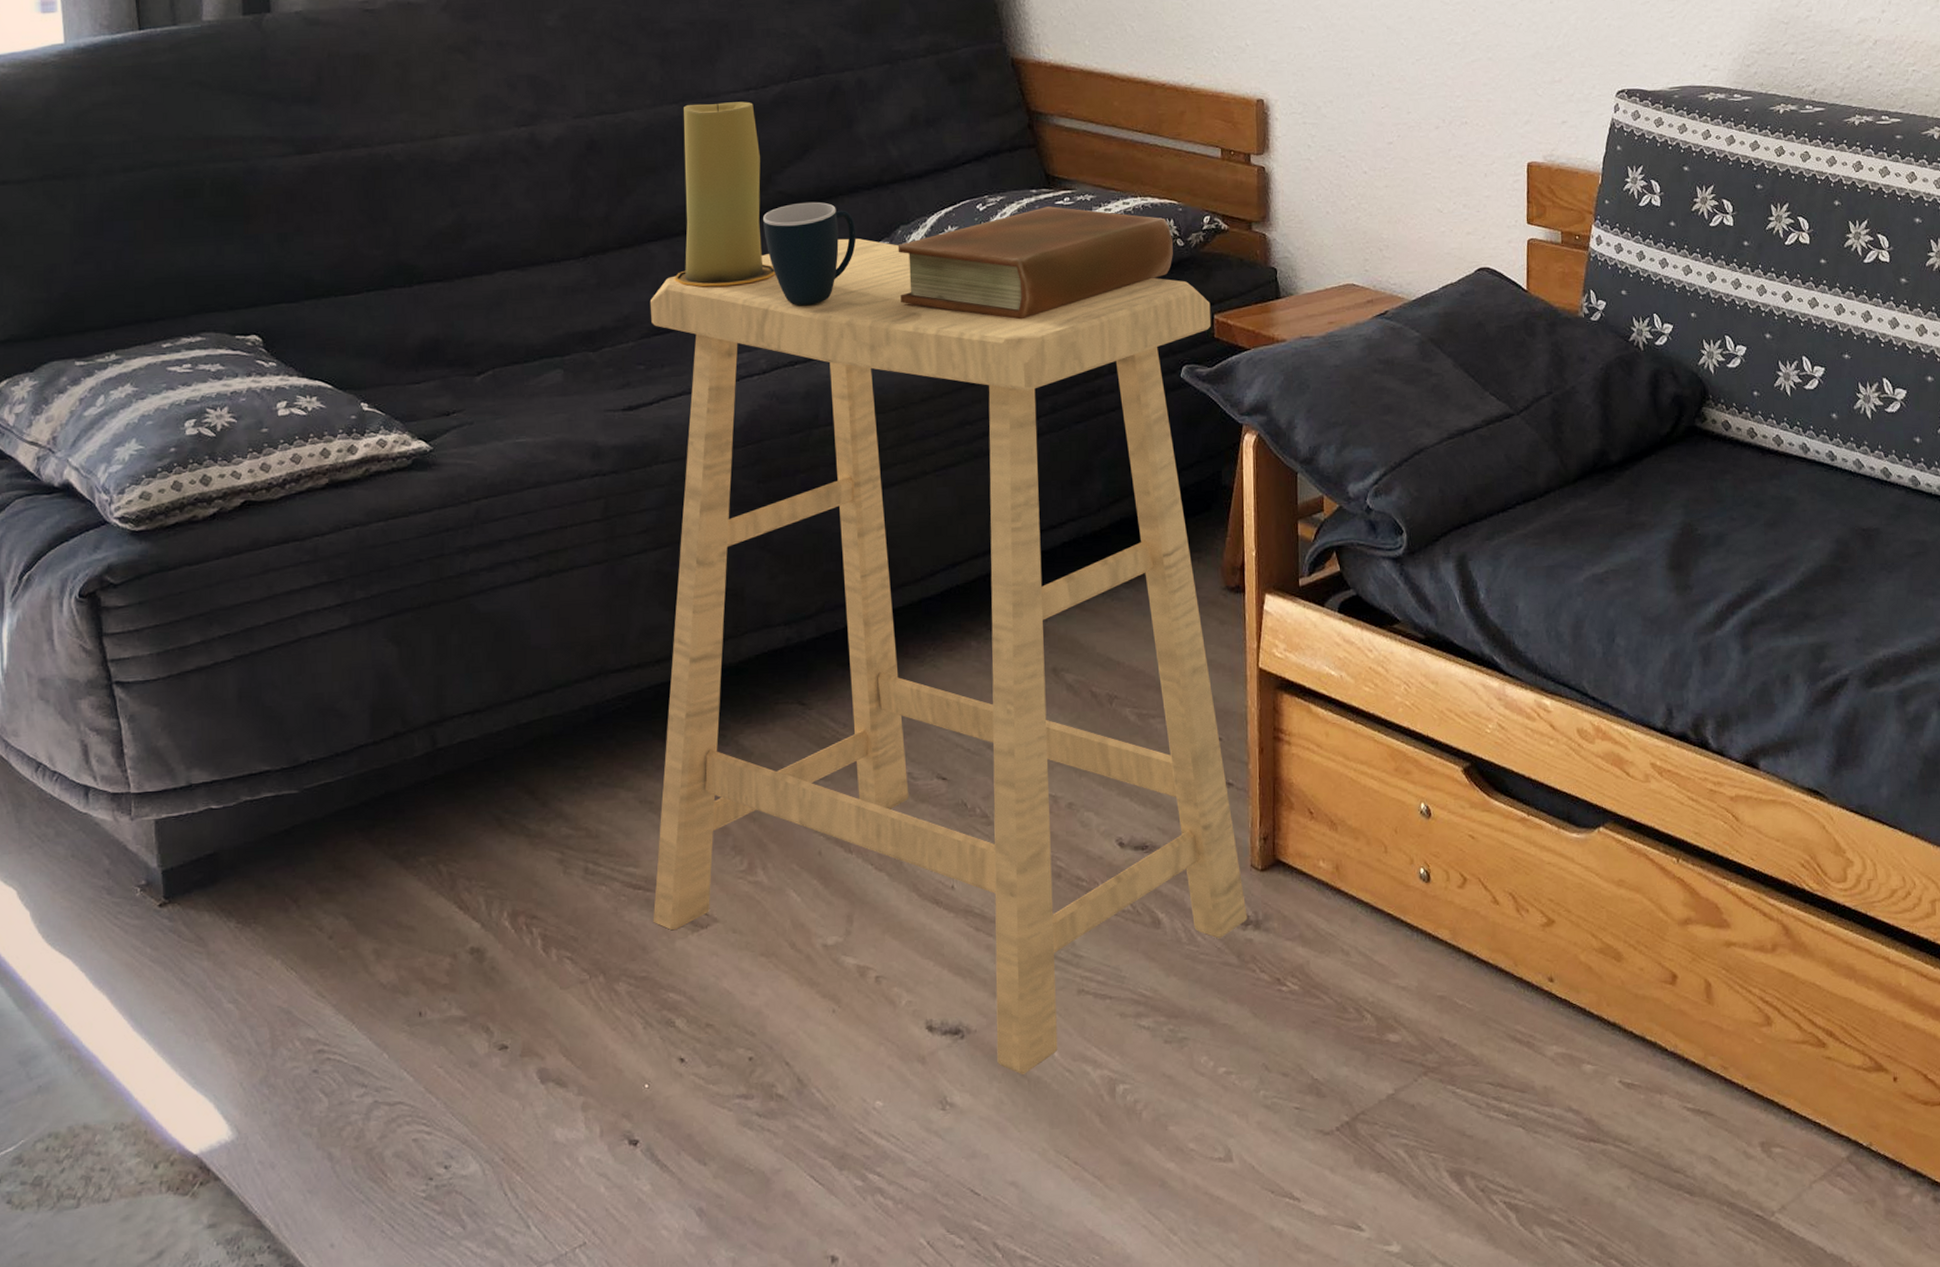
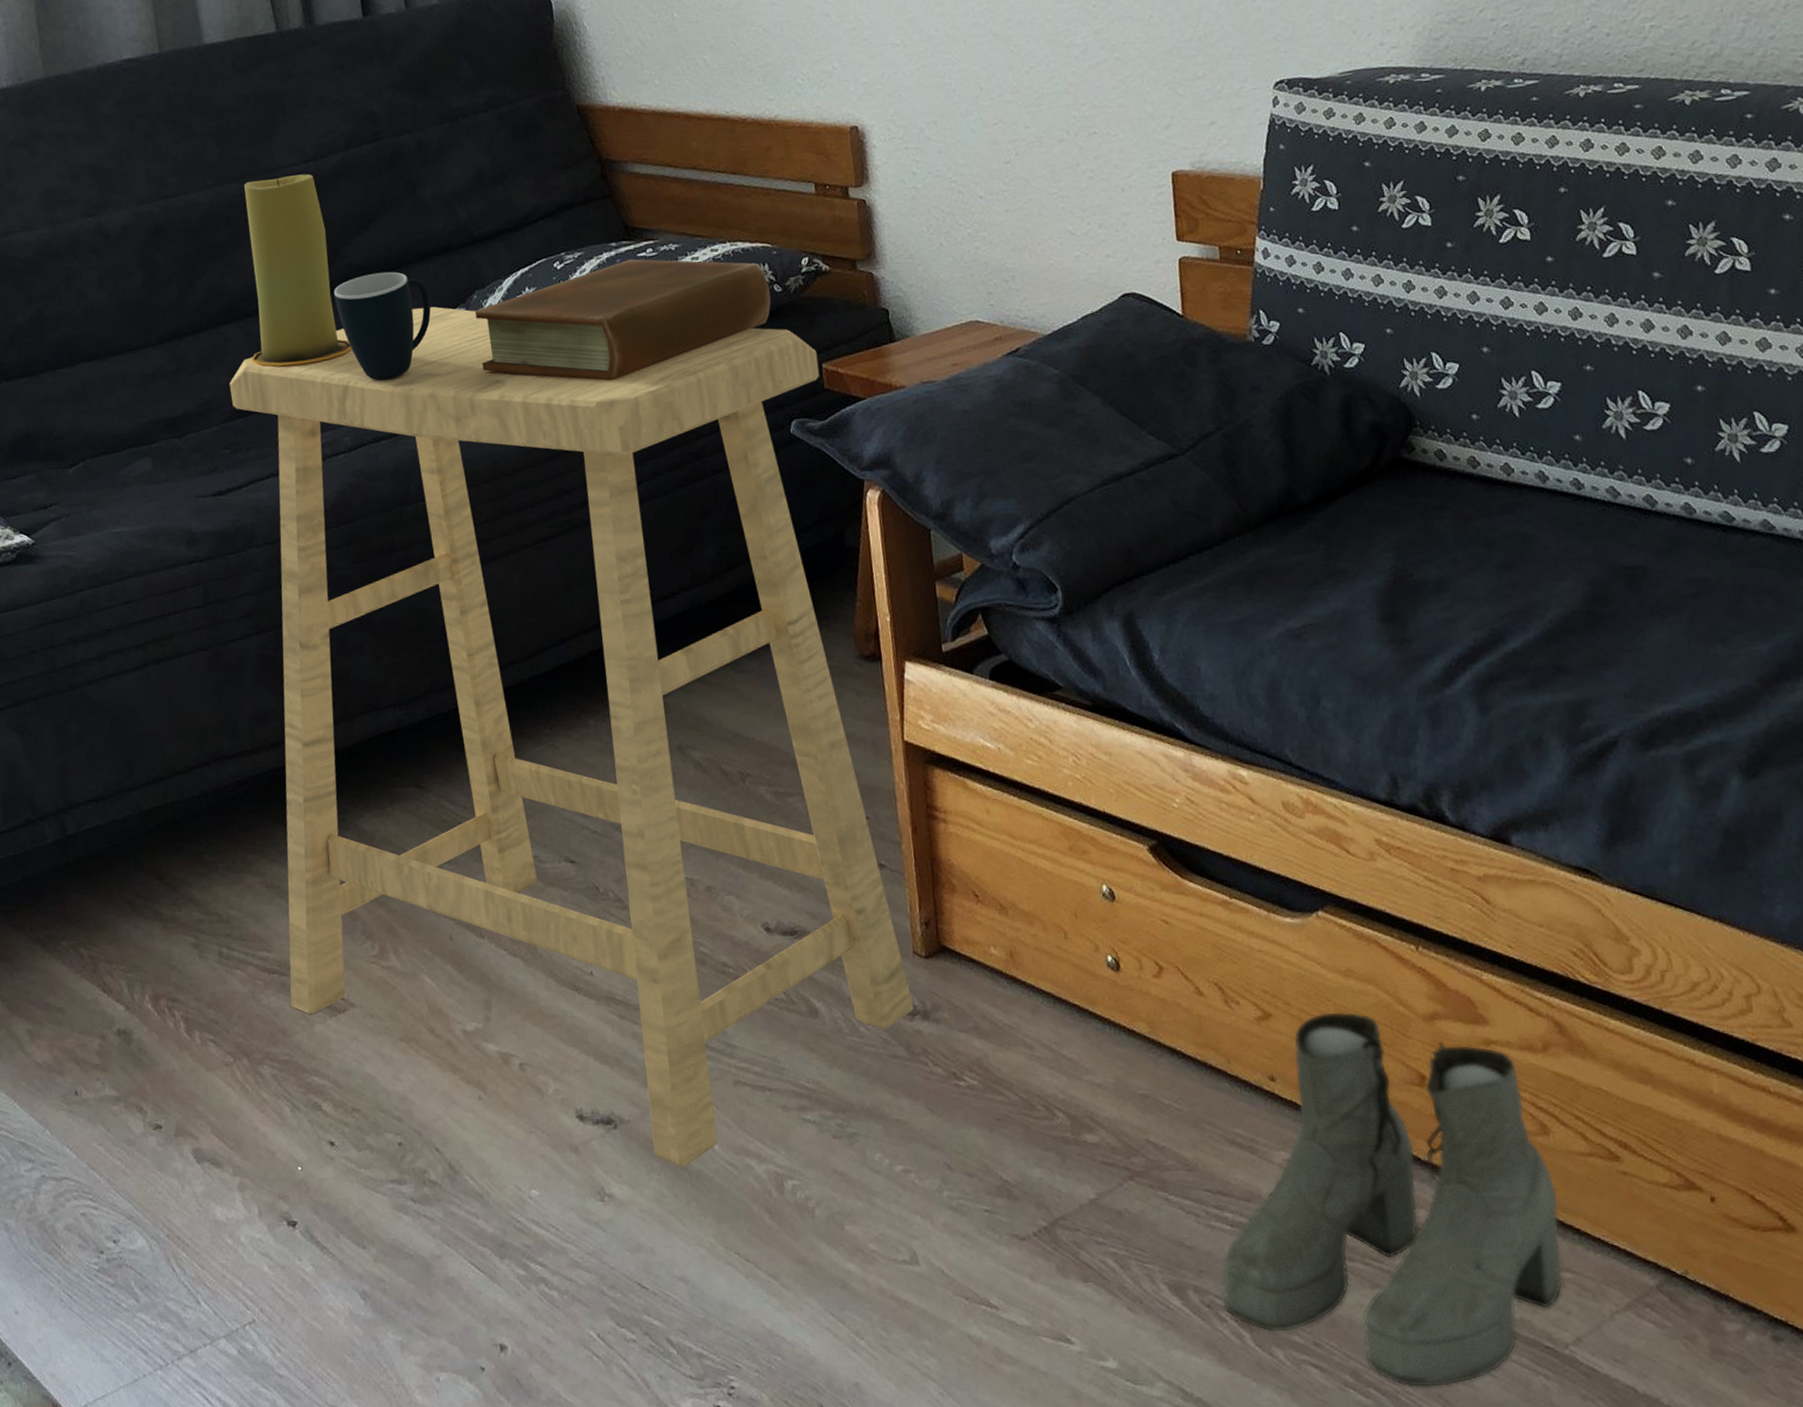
boots: none [1495,918,1775,1257] -> present [1222,1011,1562,1387]

